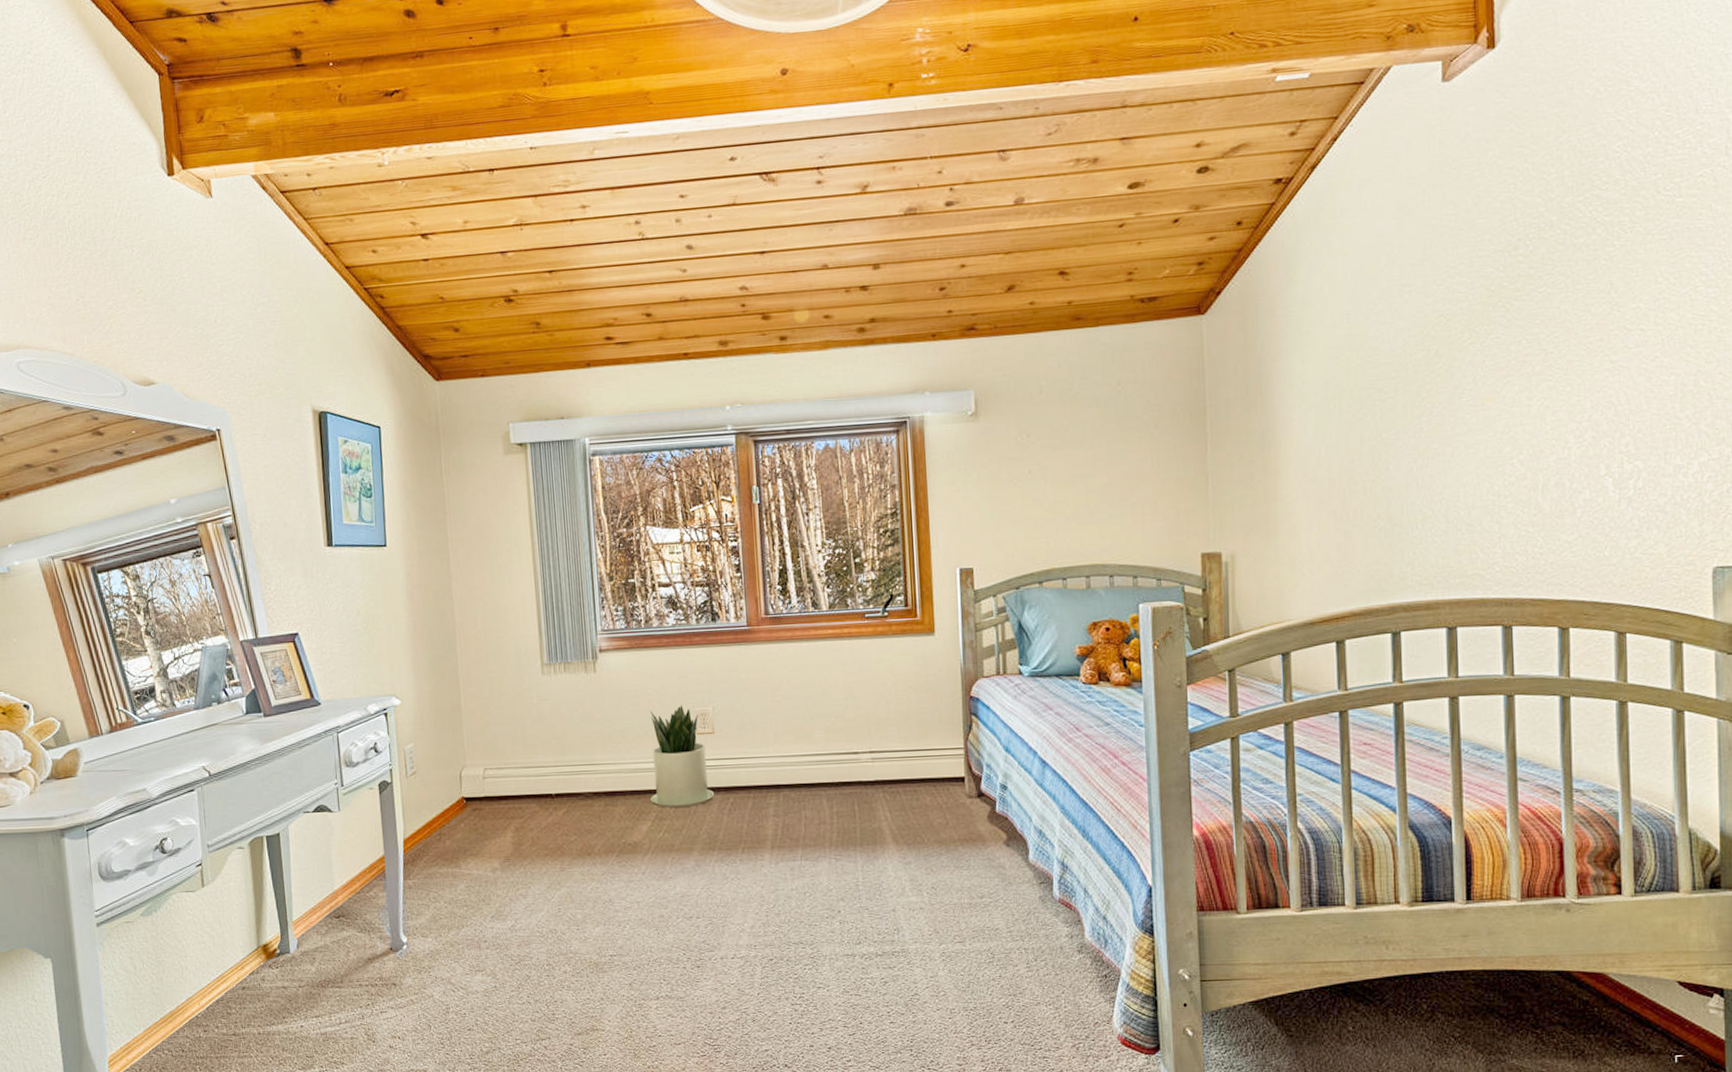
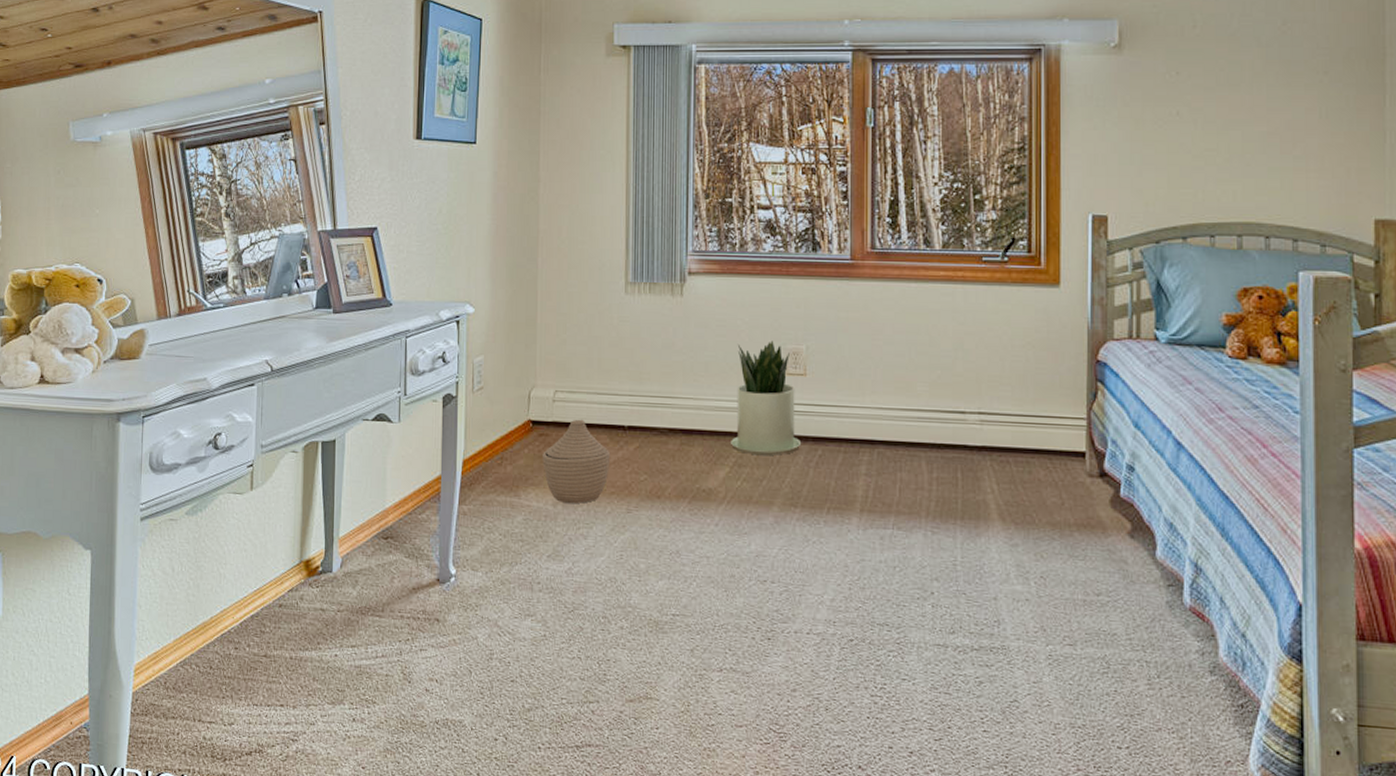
woven basket: none [478,792,542,868] -> present [542,419,611,504]

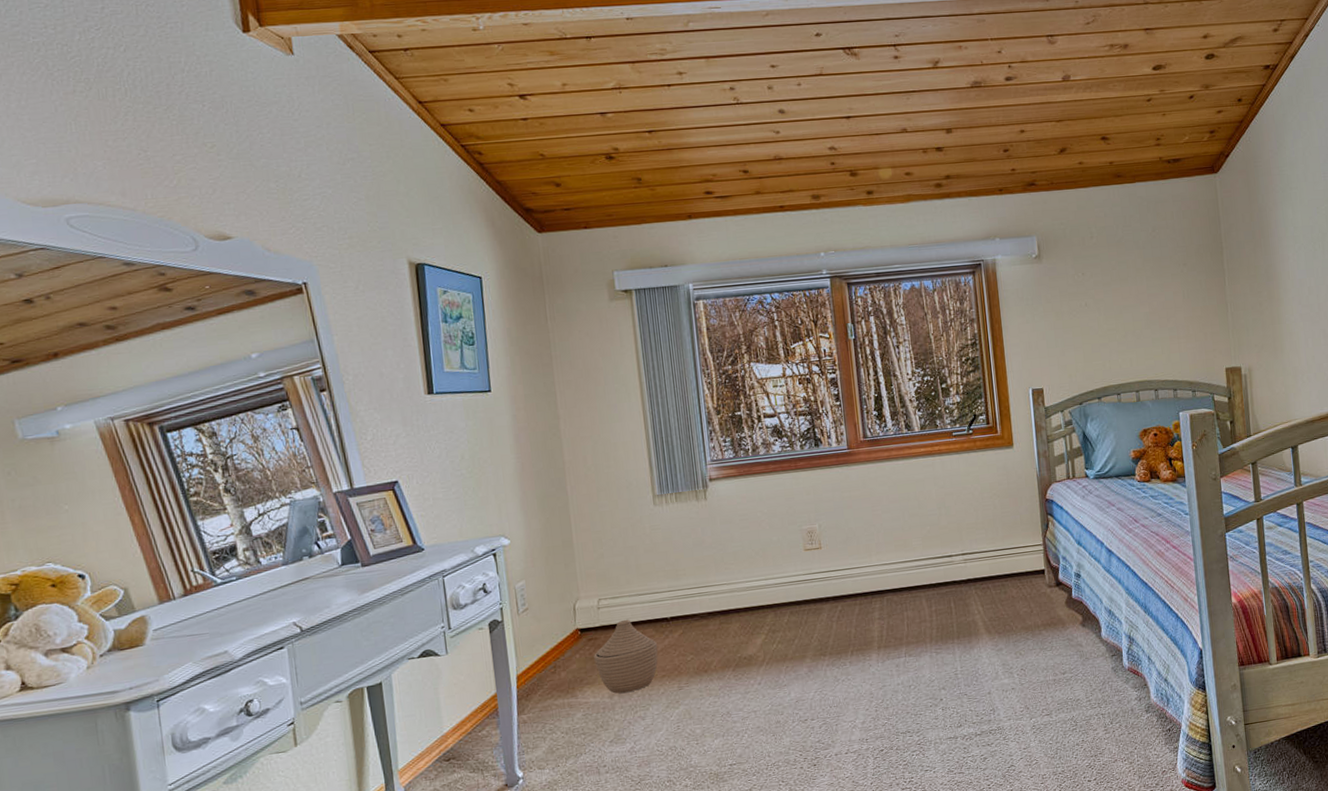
planter: present [731,340,802,456] -> none [760,525,824,621]

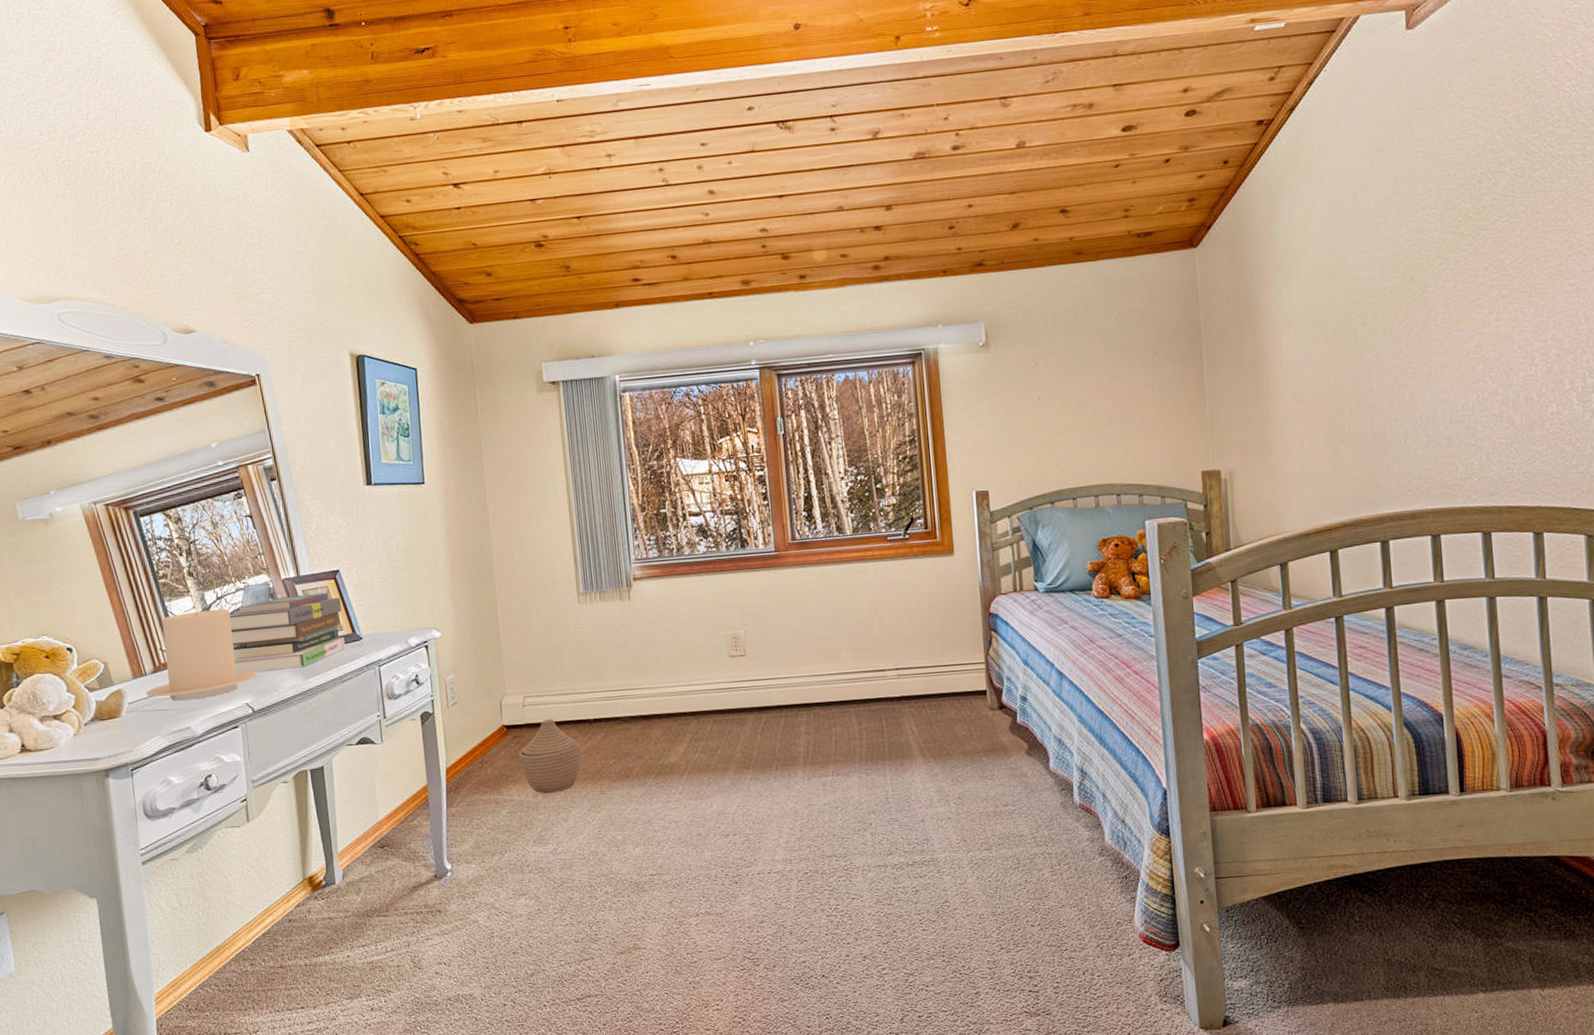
candle: none [175,526,308,625] -> present [146,609,259,701]
books: none [273,504,406,592] -> present [229,592,346,673]

